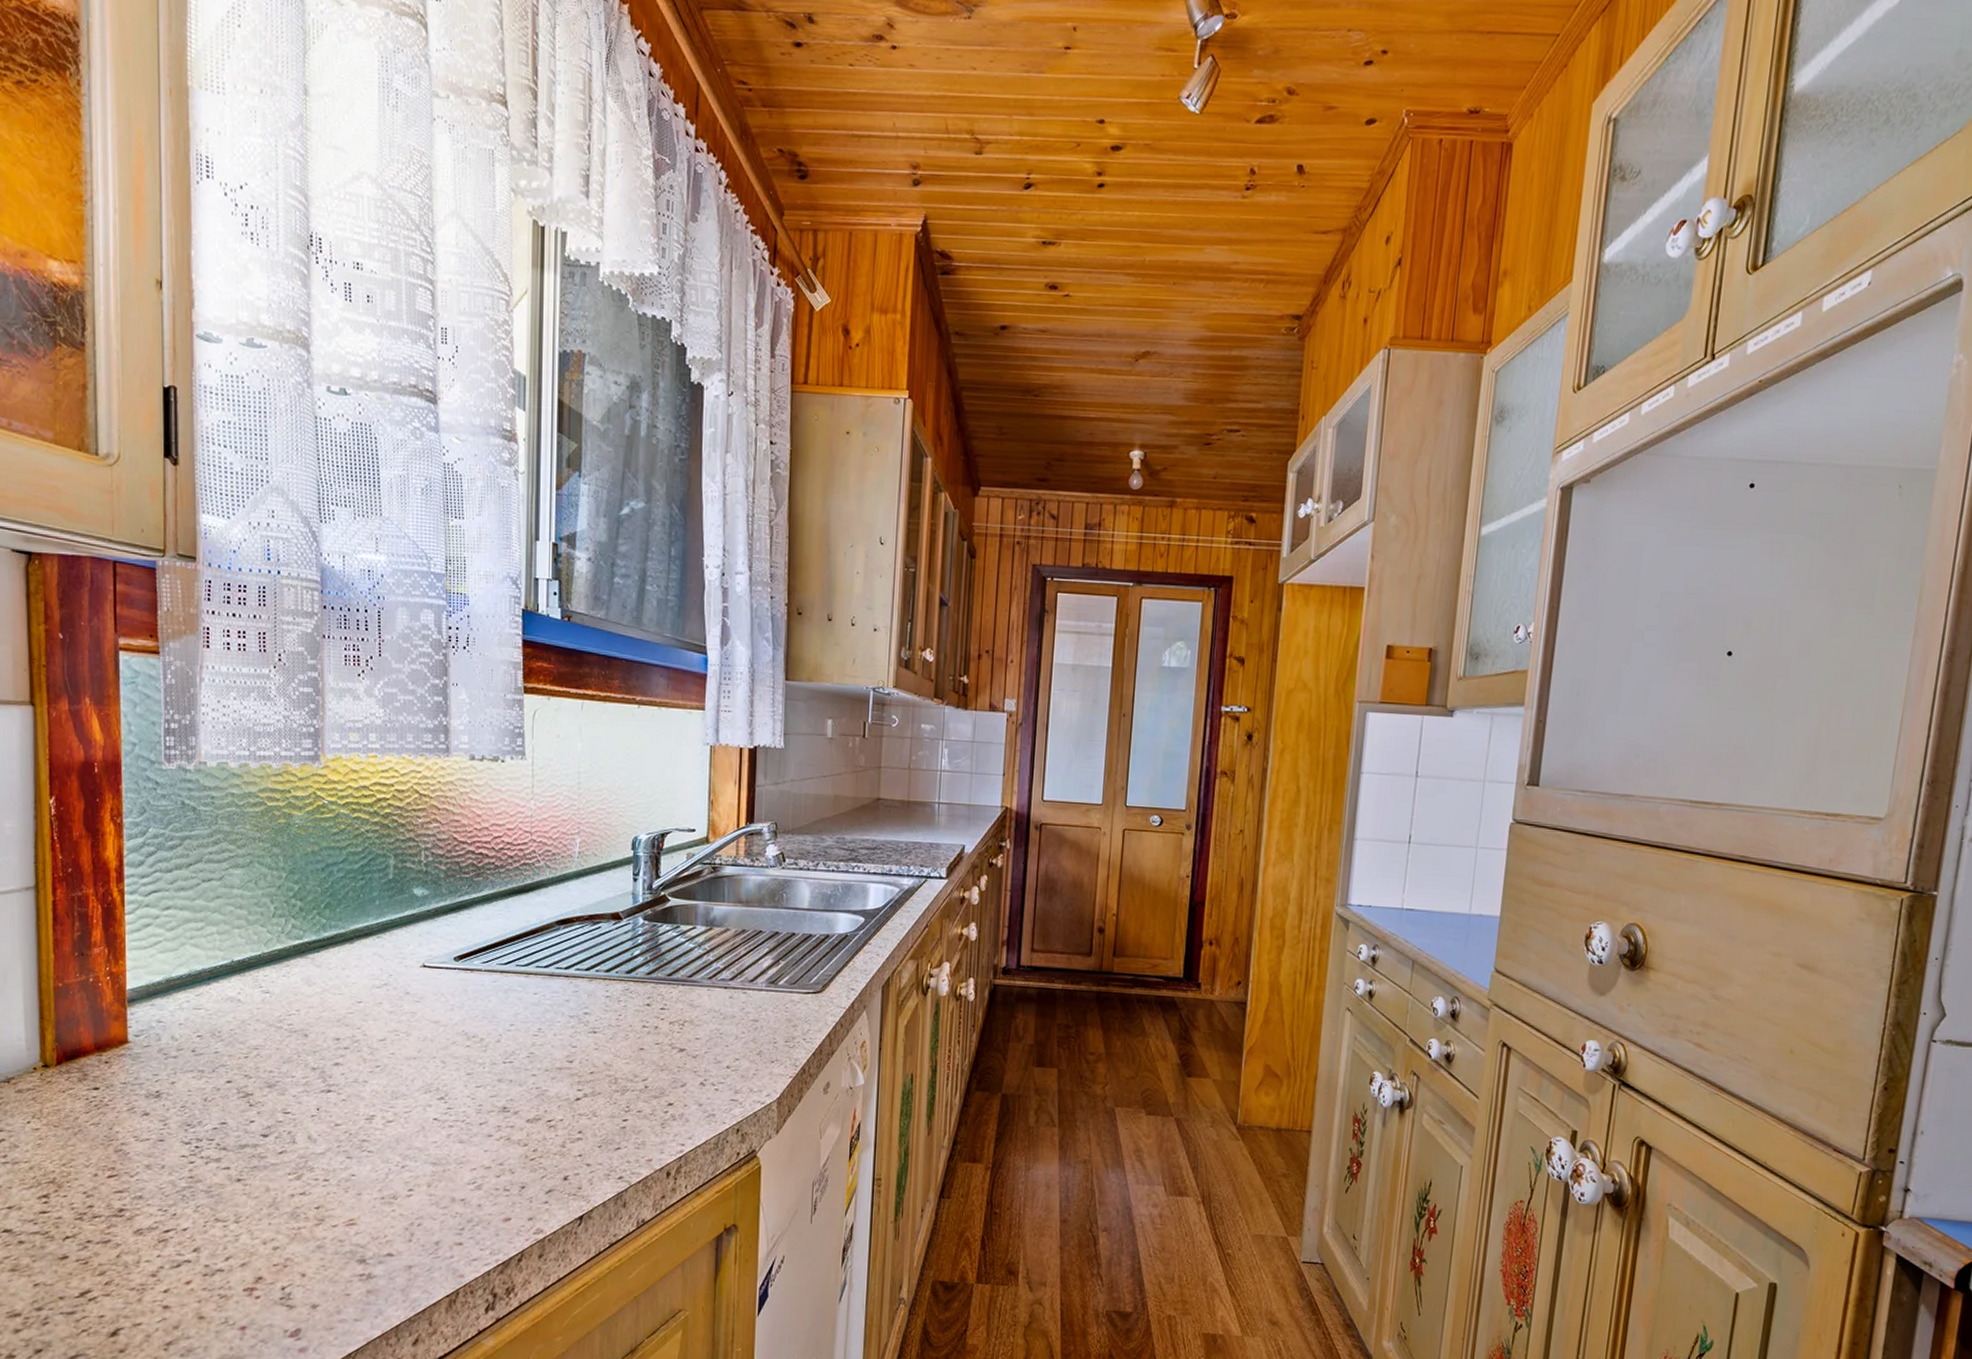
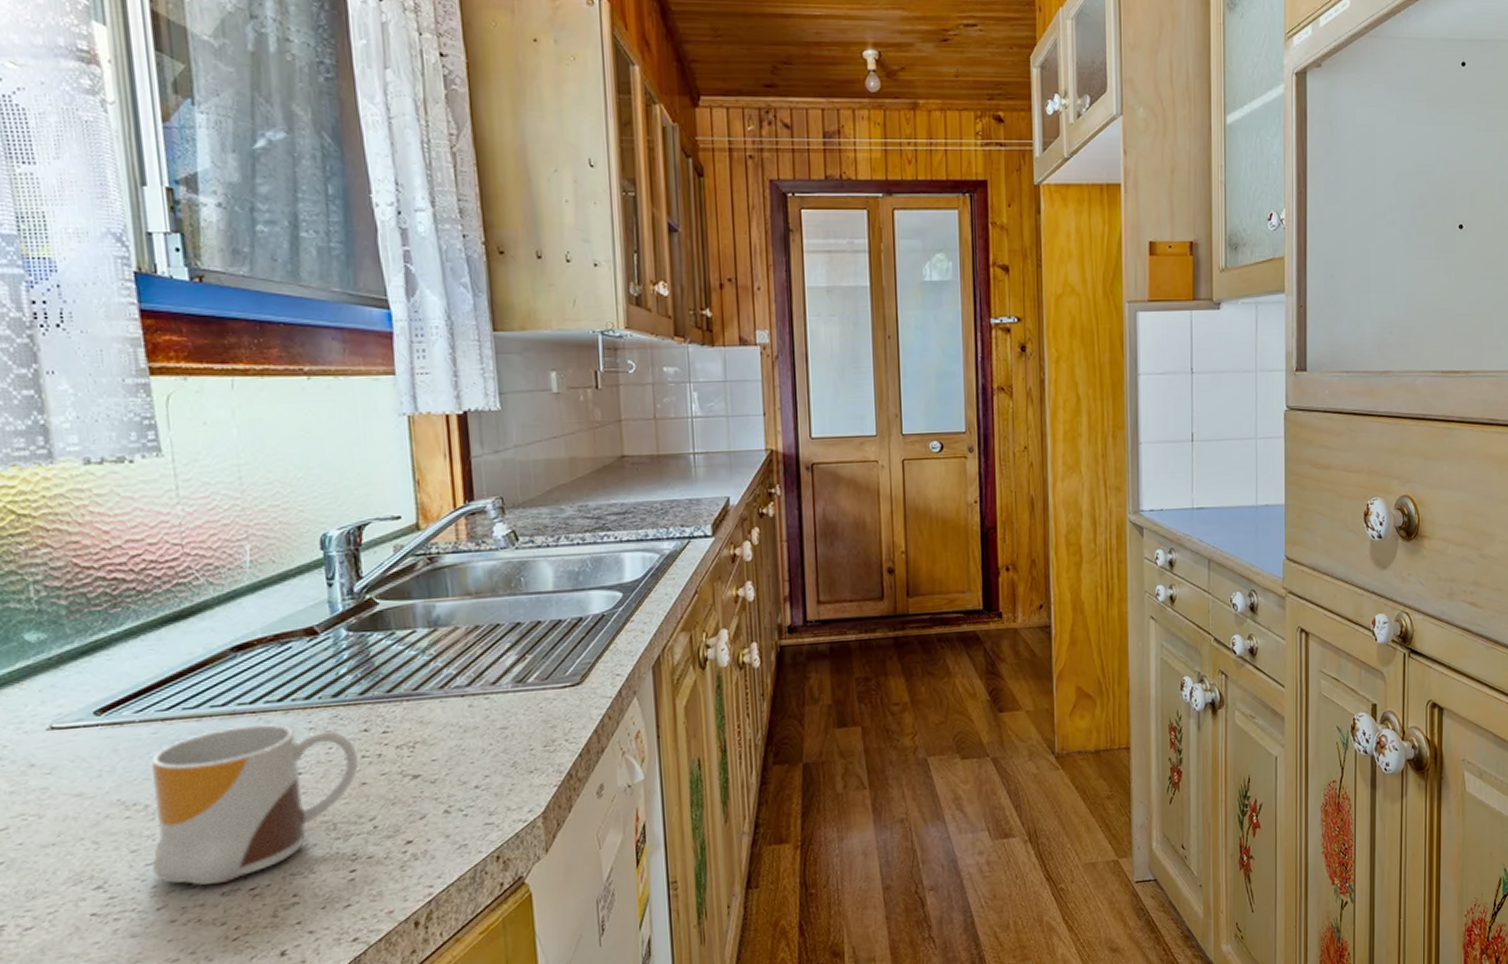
mug: none [481,986,641,1113] -> present [151,724,360,886]

